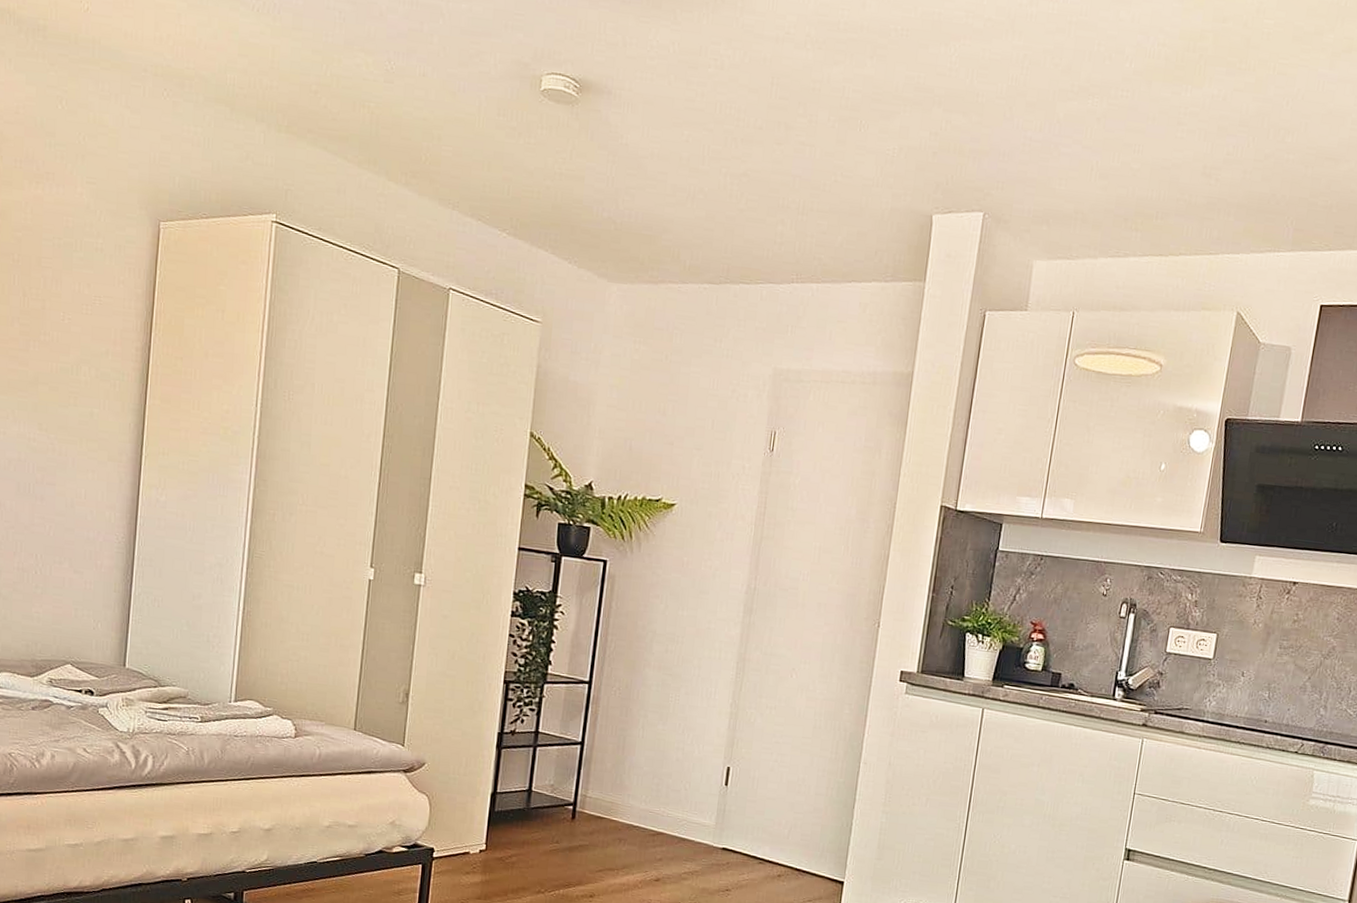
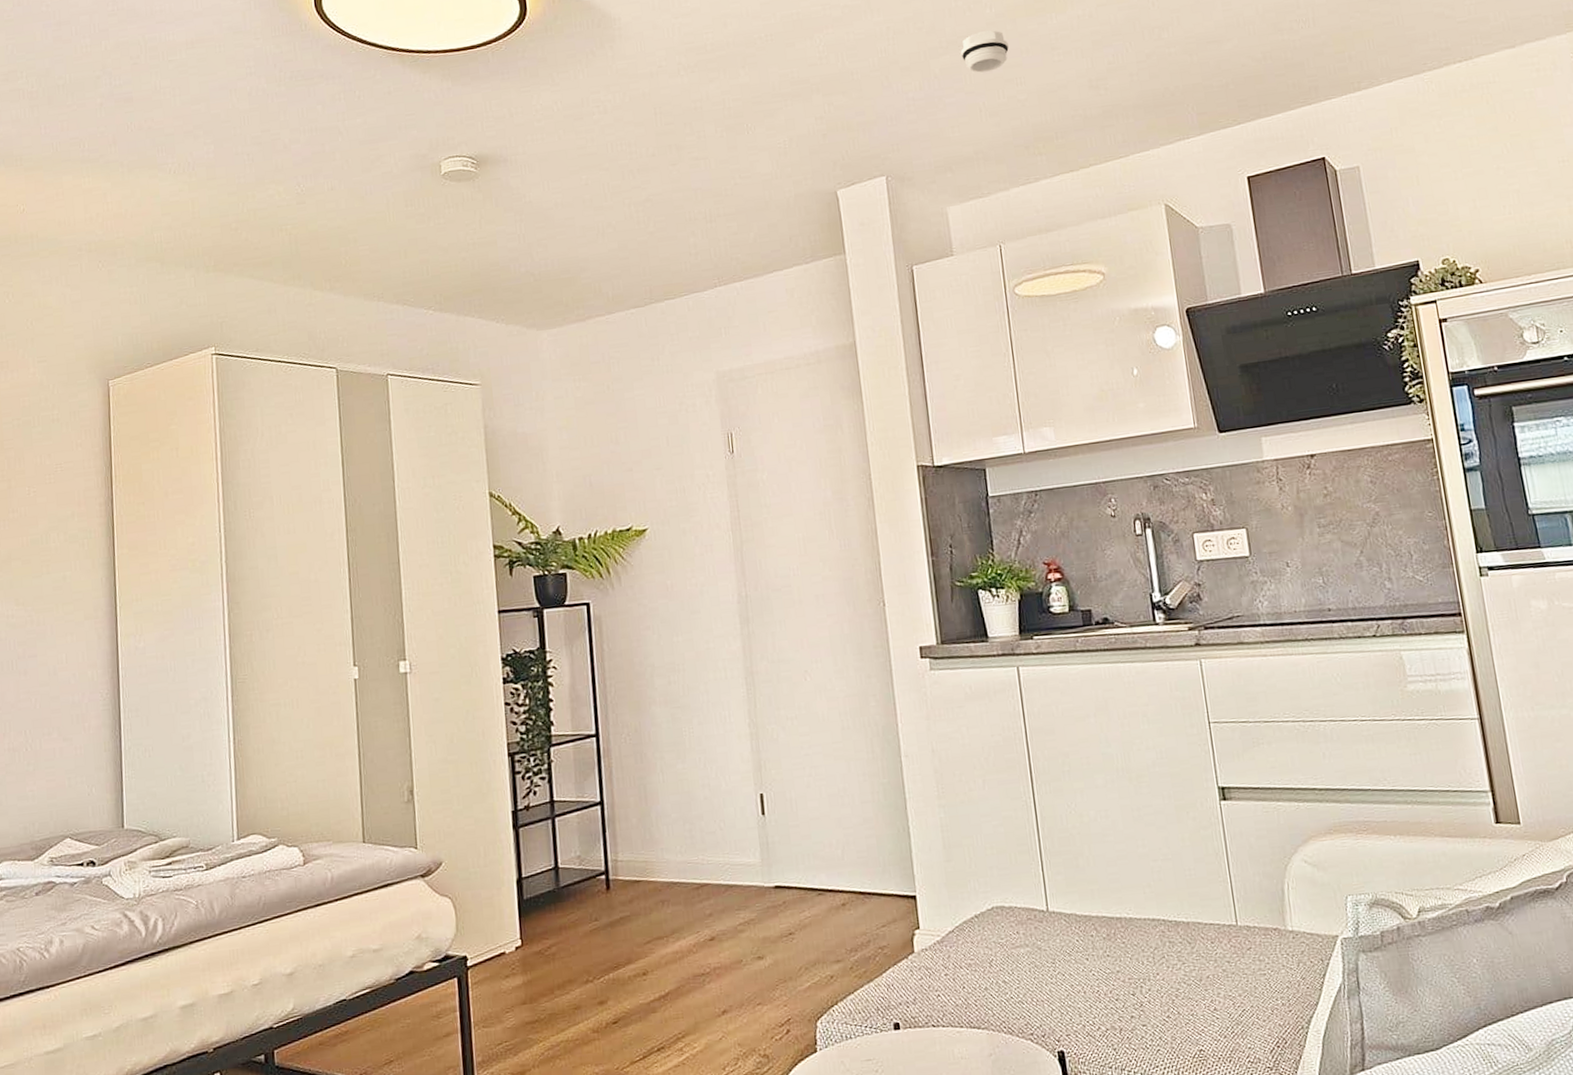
smoke detector: none [1088,85,1138,131] -> present [960,30,1009,73]

